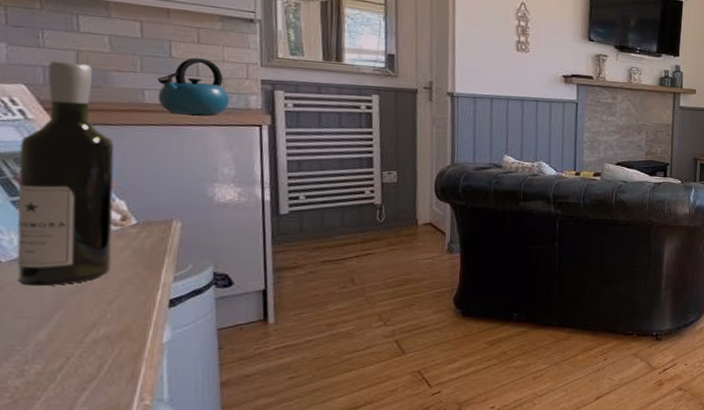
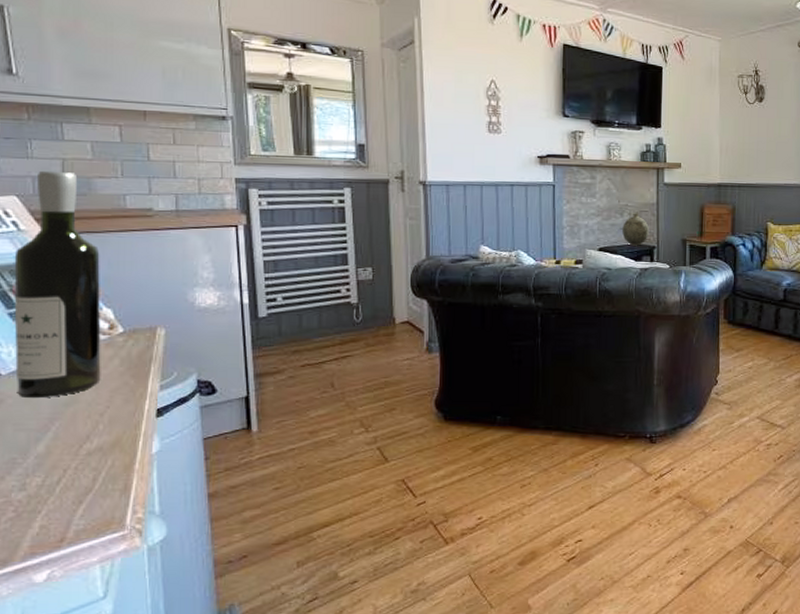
kettle: present [157,58,230,116] -> none [137,160,206,219]
decorative vase: none [639,132,664,162] -> present [622,213,649,246]

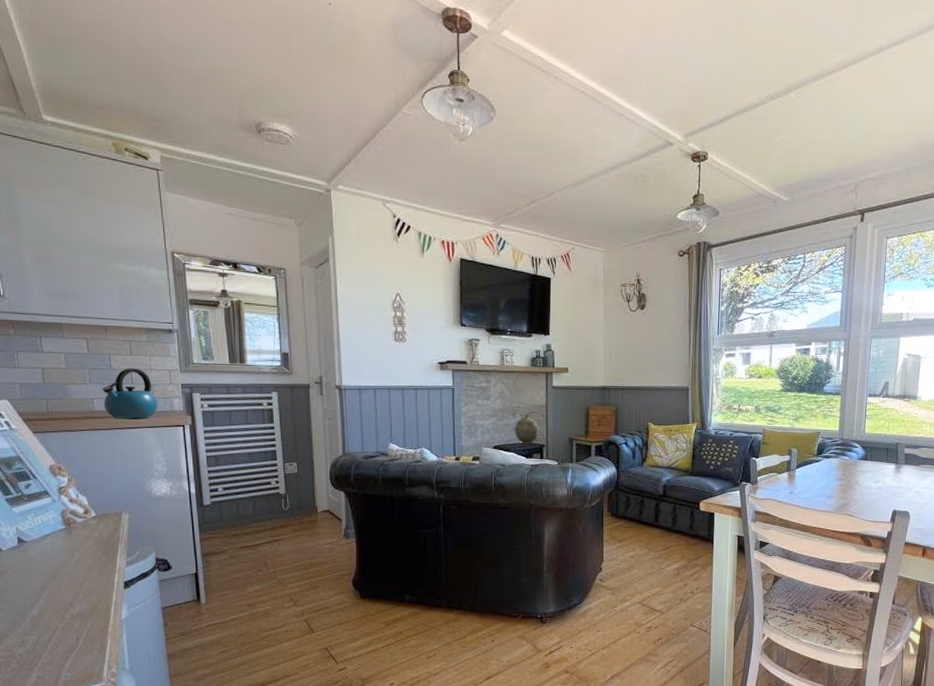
bottle: present [14,170,101,399] -> none [8,378,79,571]
kettle: none [137,160,206,219] -> present [102,368,158,419]

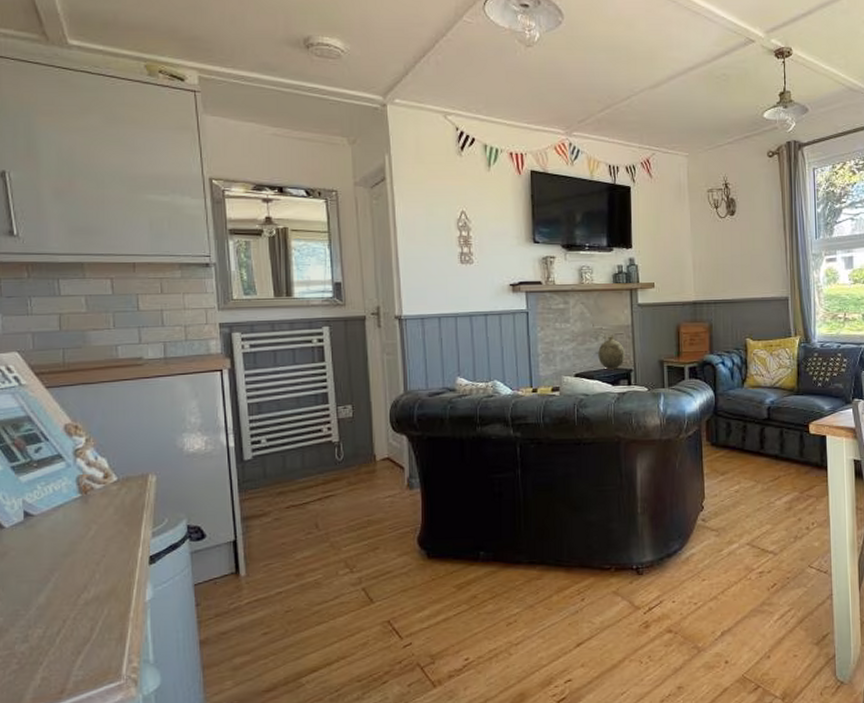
kettle: present [102,368,158,419] -> none [128,308,192,367]

